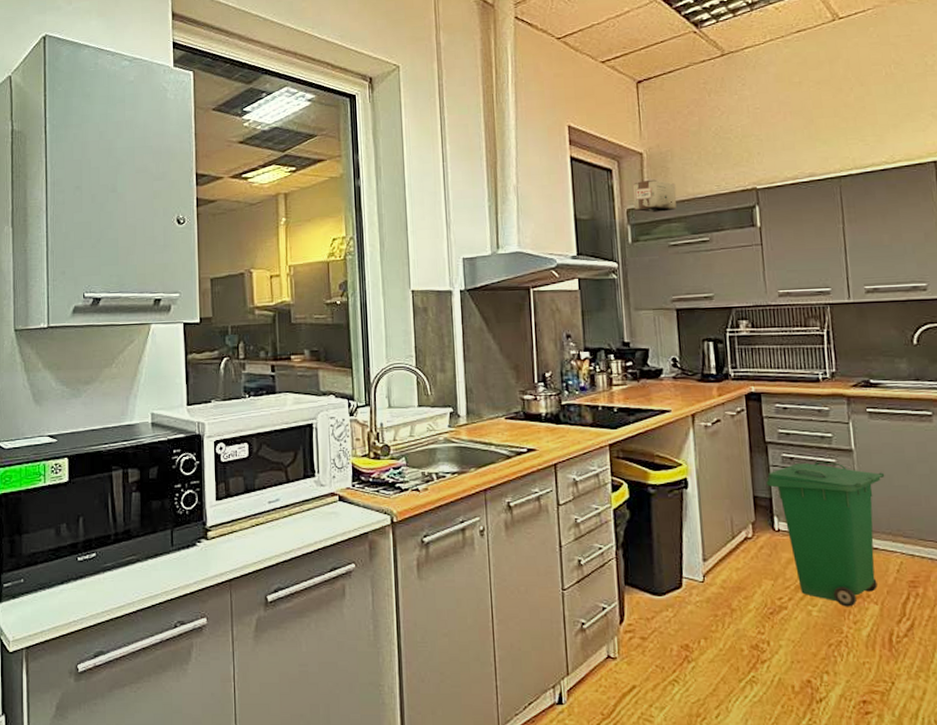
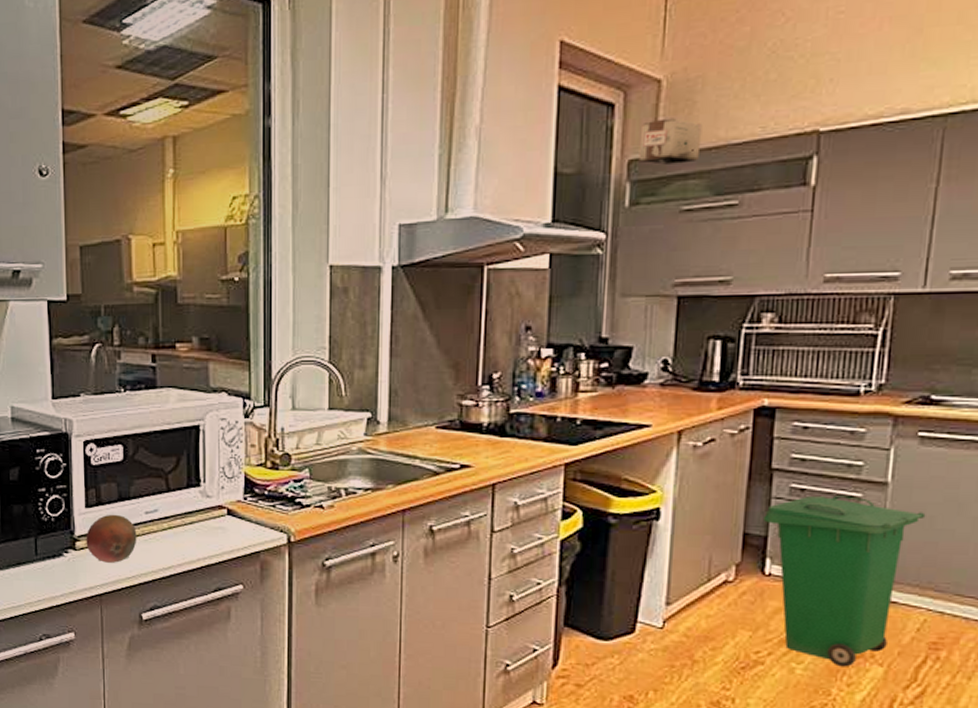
fruit: none [216,505,262,550] -> present [86,514,137,563]

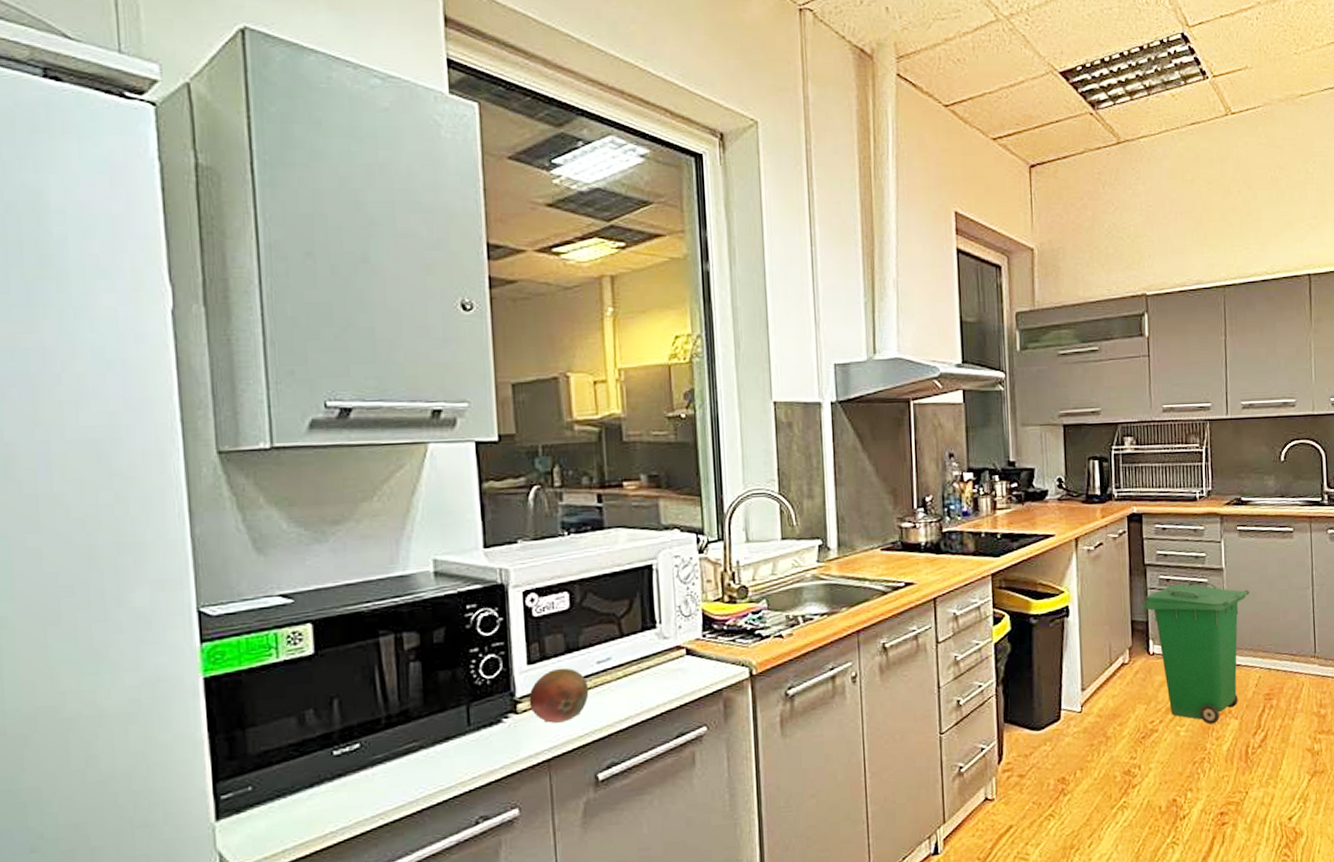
box: present [638,118,703,165] -> none [1022,279,1067,317]

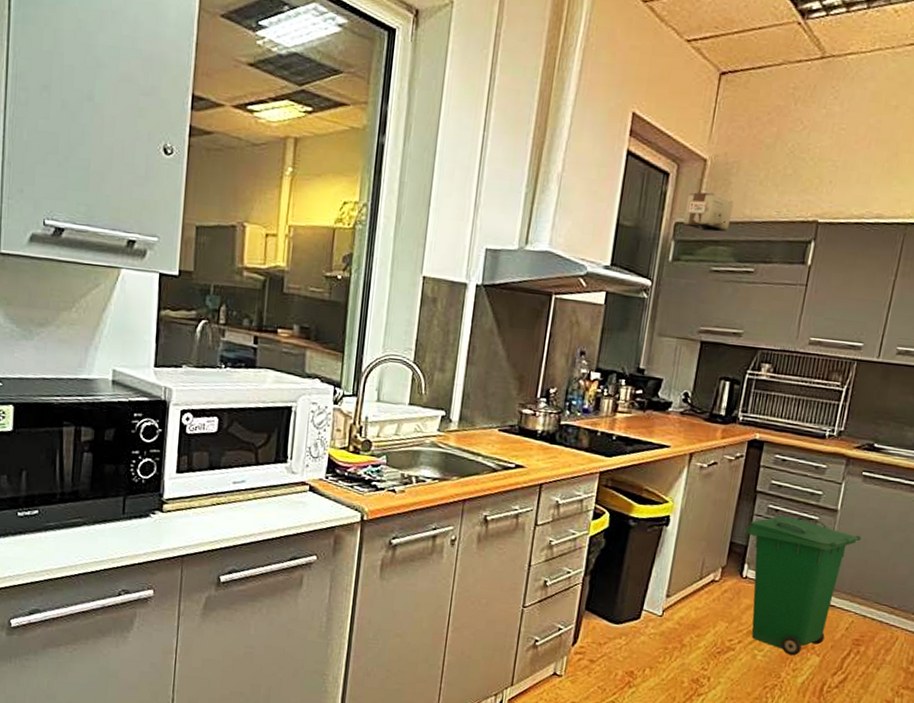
fruit: present [529,667,589,723] -> none [173,481,224,527]
box: none [1022,279,1067,317] -> present [683,192,734,232]

